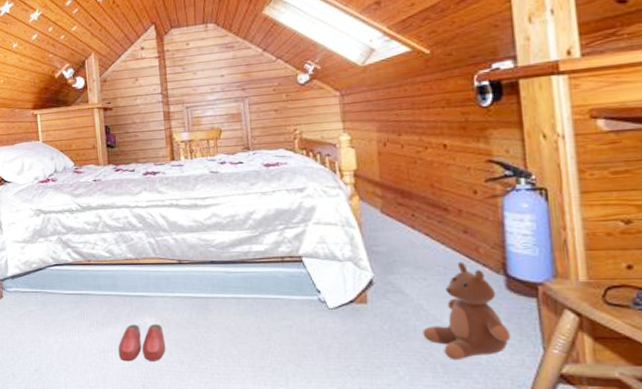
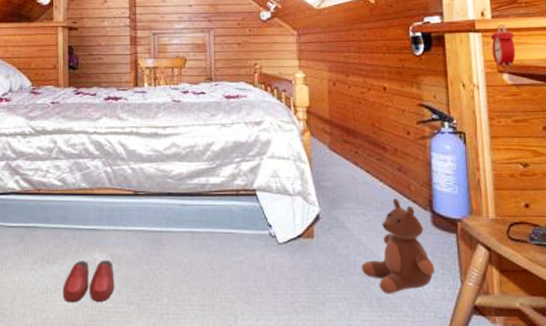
alarm clock: none [580,62,615,112] -> present [490,24,516,66]

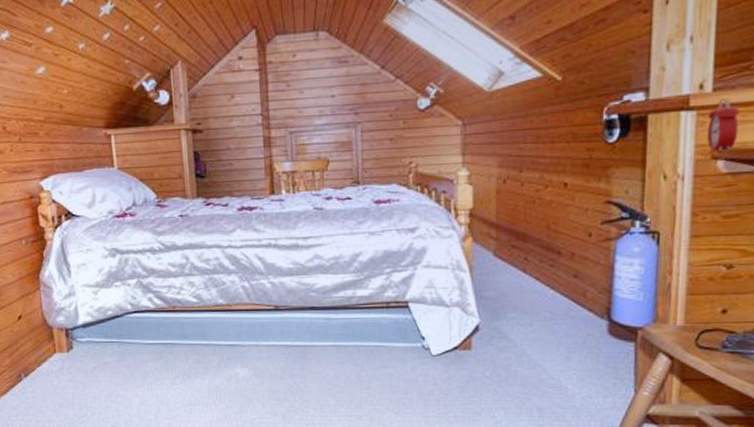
slippers: present [62,259,115,303] -> none [206,374,259,415]
teddy bear: present [361,199,435,294] -> none [523,307,606,404]

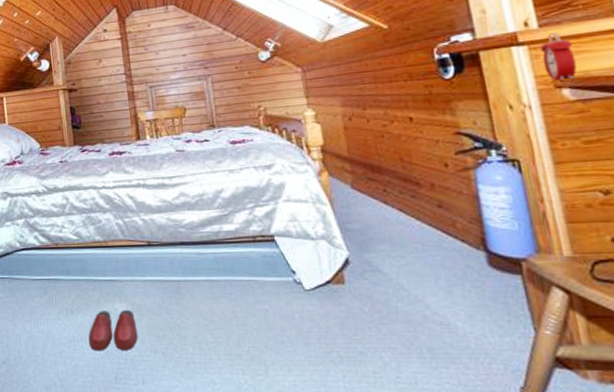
slippers: none [206,374,259,415] -> present [88,309,138,351]

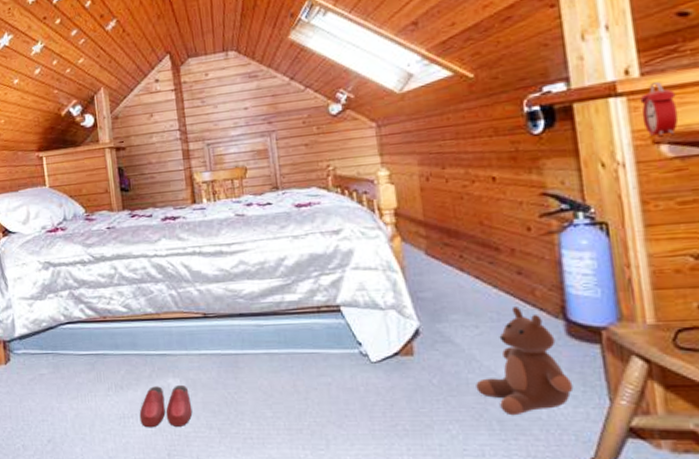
teddy bear: none [405,238,499,344] -> present [476,307,574,416]

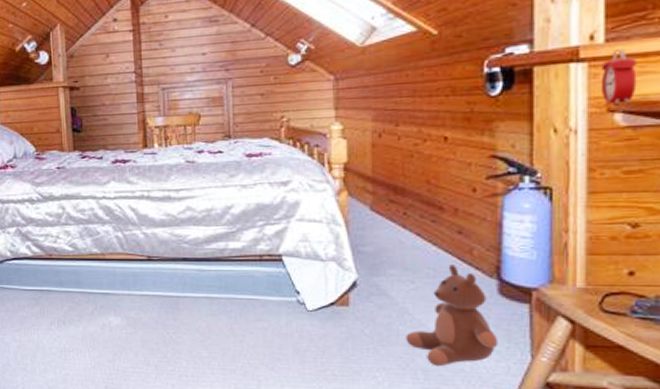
slippers: present [139,384,193,428] -> none [80,322,131,362]

